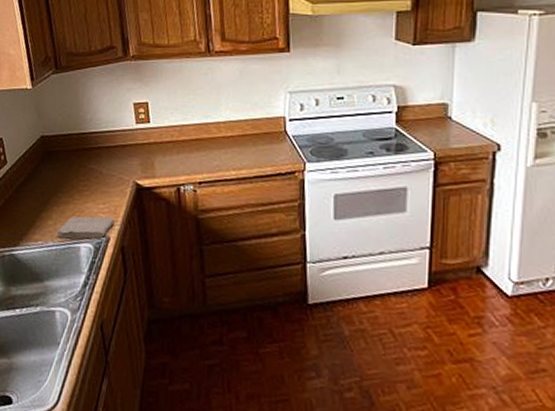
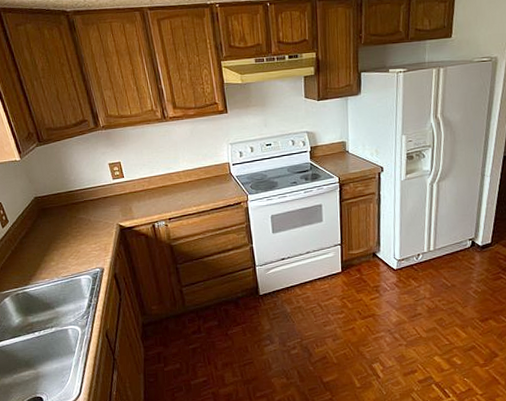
washcloth: present [57,216,115,239] -> none [60,253,106,274]

